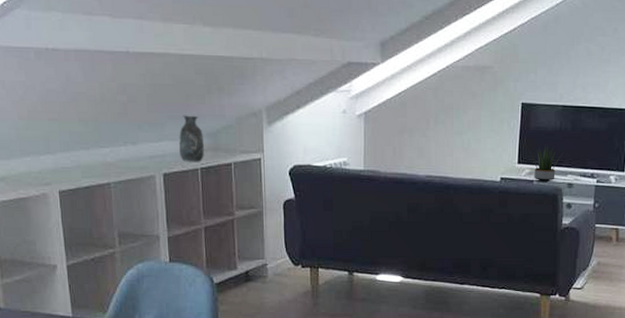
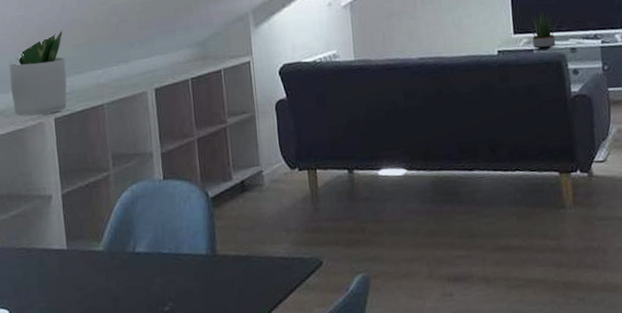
planter: none [10,101,72,187] -> present [9,29,67,117]
decorative vase: present [179,115,205,162] -> none [169,27,195,75]

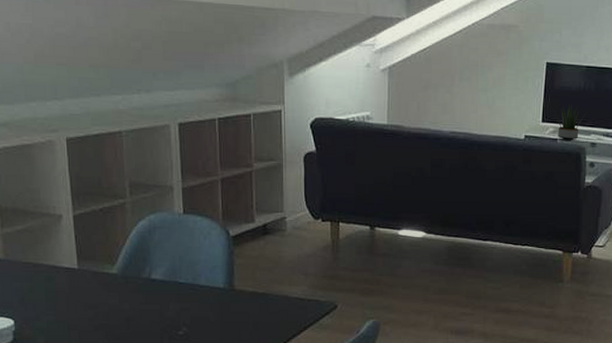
planter: present [9,29,67,117] -> none [14,46,81,134]

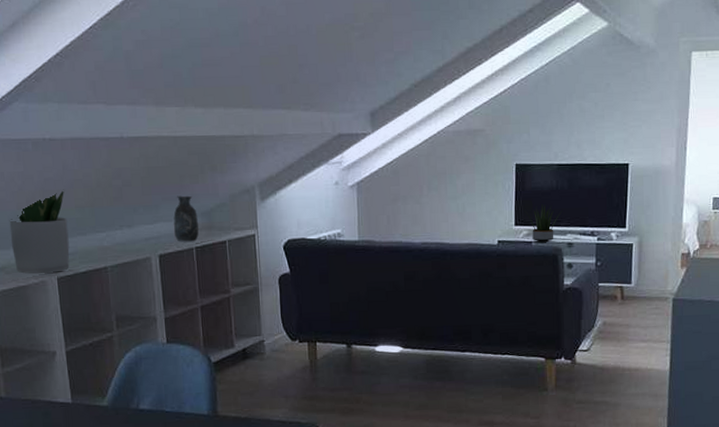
planter: none [14,46,81,134] -> present [9,189,70,274]
decorative vase: none [196,64,223,113] -> present [173,195,200,242]

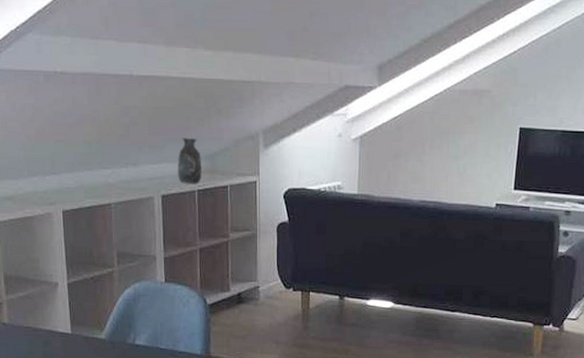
planter: present [9,189,70,274] -> none [18,123,76,206]
potted plant: present [525,204,563,242] -> none [526,170,563,208]

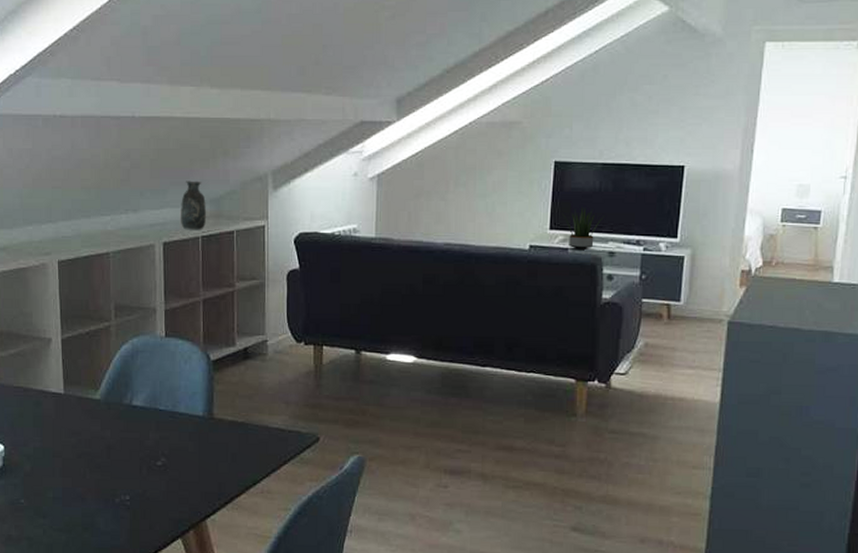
potted plant: none [526,170,563,208] -> present [563,207,605,250]

